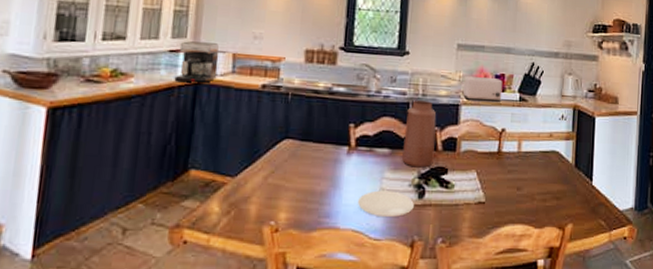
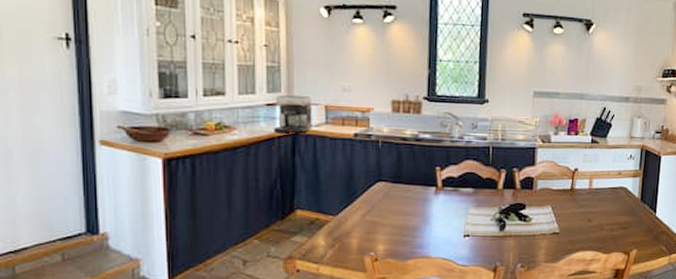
plate: present [358,190,414,218] -> none [446,224,496,248]
vase: present [402,100,437,168] -> none [484,145,515,204]
toaster: present [463,76,503,102] -> none [539,121,576,144]

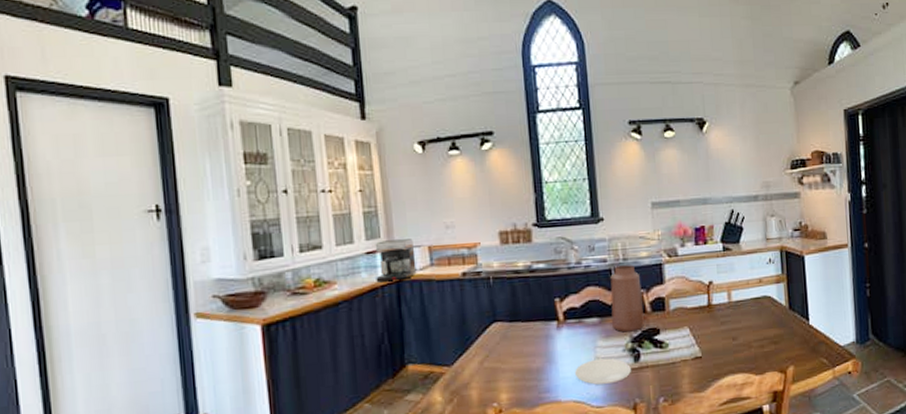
plate: none [446,224,496,248] -> present [575,358,631,385]
vase: none [484,145,515,204] -> present [610,264,644,333]

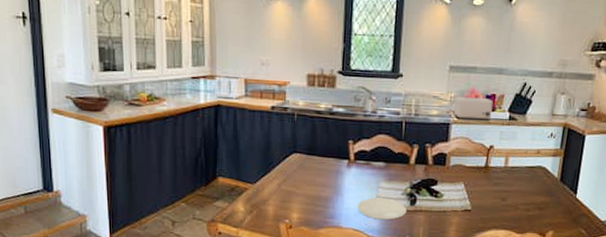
coffee maker: present [375,239,417,283] -> none [198,69,233,106]
vase: present [610,264,644,333] -> none [396,119,428,179]
toaster: none [663,231,705,258] -> present [454,97,494,121]

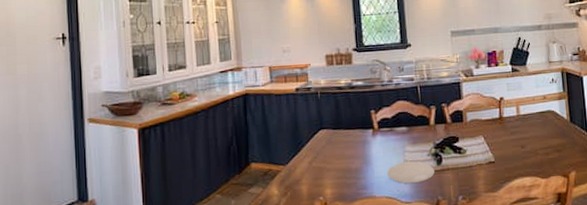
toaster: present [454,97,494,121] -> none [461,55,496,78]

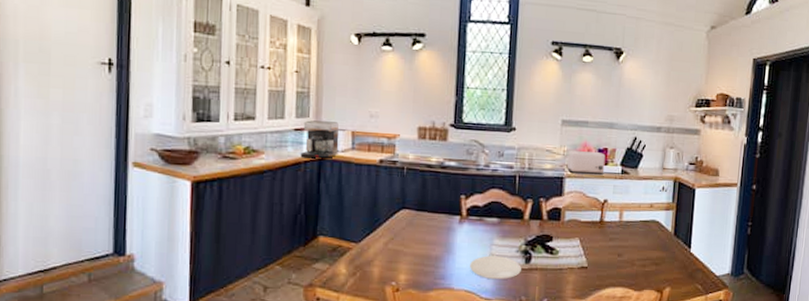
coffee maker: none [227,60,260,96] -> present [300,120,339,159]
toaster: none [461,55,496,78] -> present [567,151,606,174]

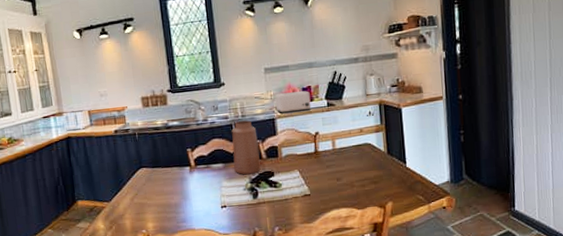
coffee maker: present [300,120,339,159] -> none [49,105,81,140]
plate: present [470,255,521,280] -> none [205,195,251,217]
vase: none [510,173,542,236] -> present [231,120,261,175]

